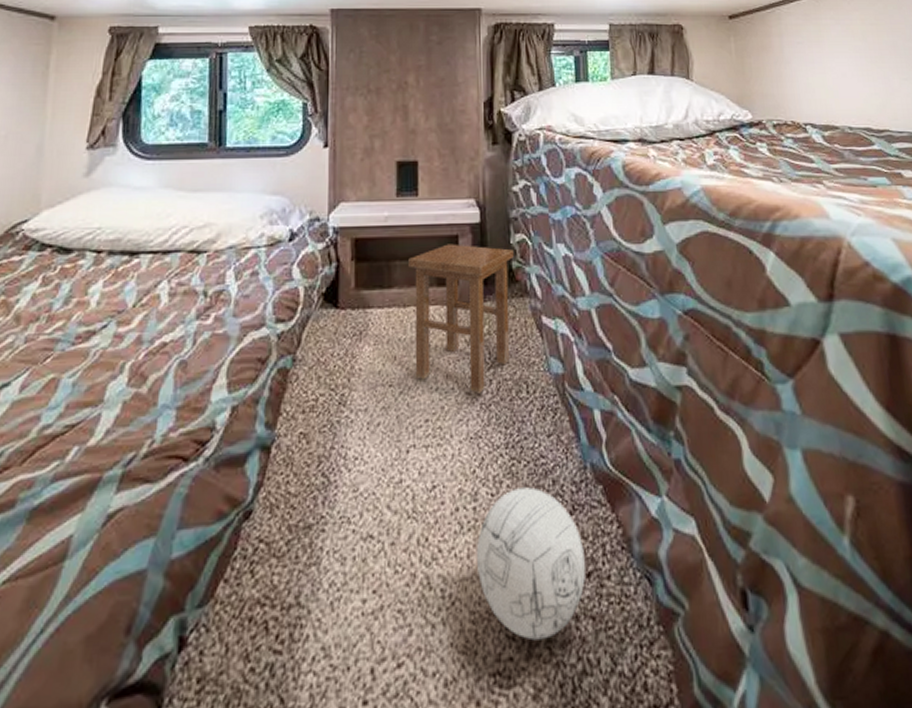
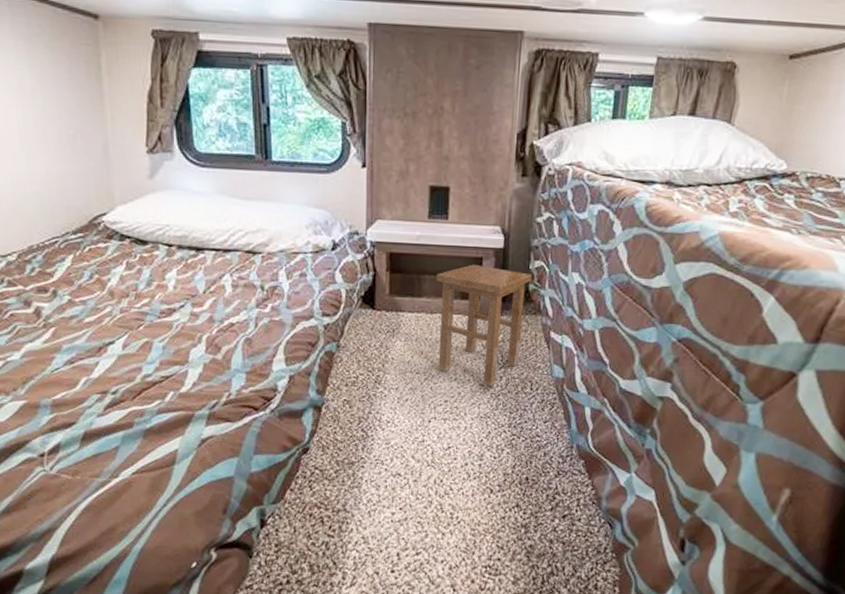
ball: present [476,487,586,641] -> none [478,455,563,551]

